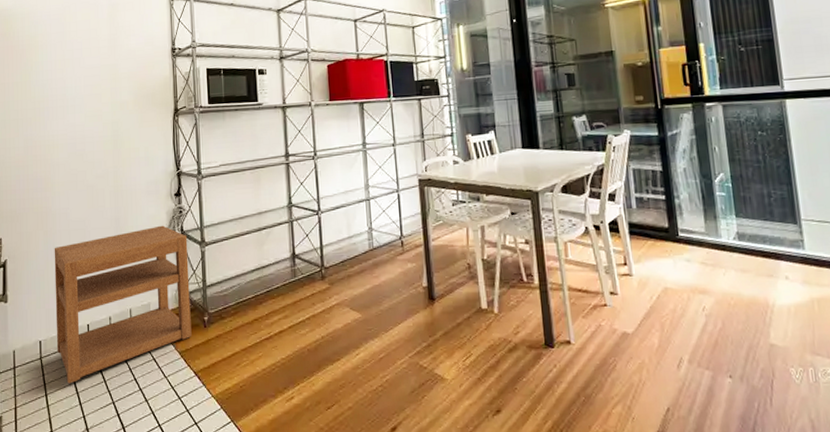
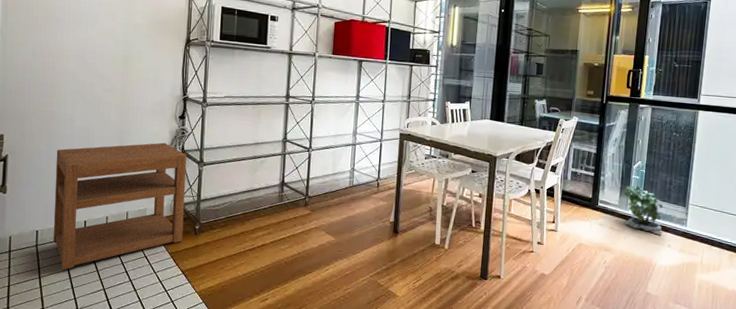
potted plant: none [709,203,773,265] -> present [624,185,663,235]

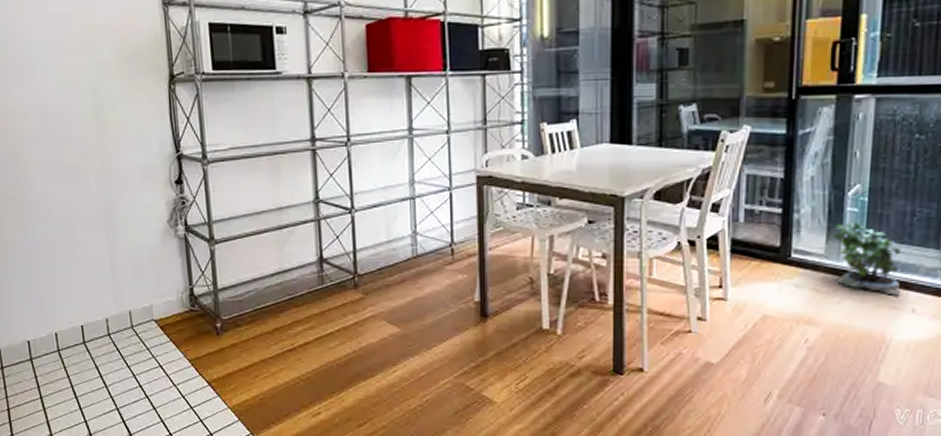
nightstand: present [53,142,187,270] -> none [34,218,203,388]

